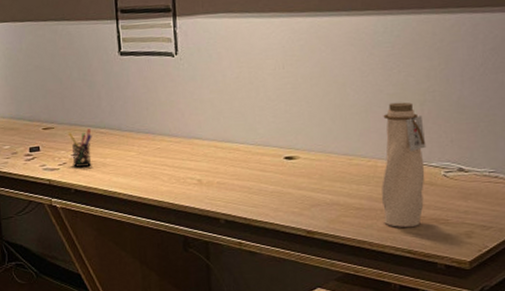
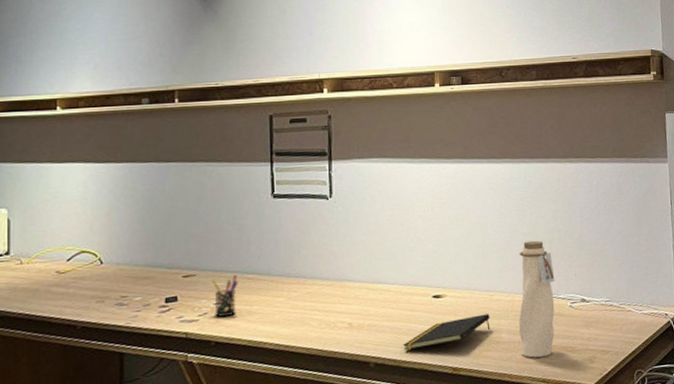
notepad: none [254,178,349,210] -> present [403,314,491,351]

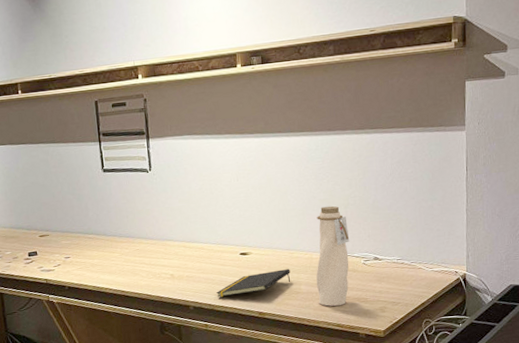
pen holder: present [212,275,238,317] -> none [62,235,82,268]

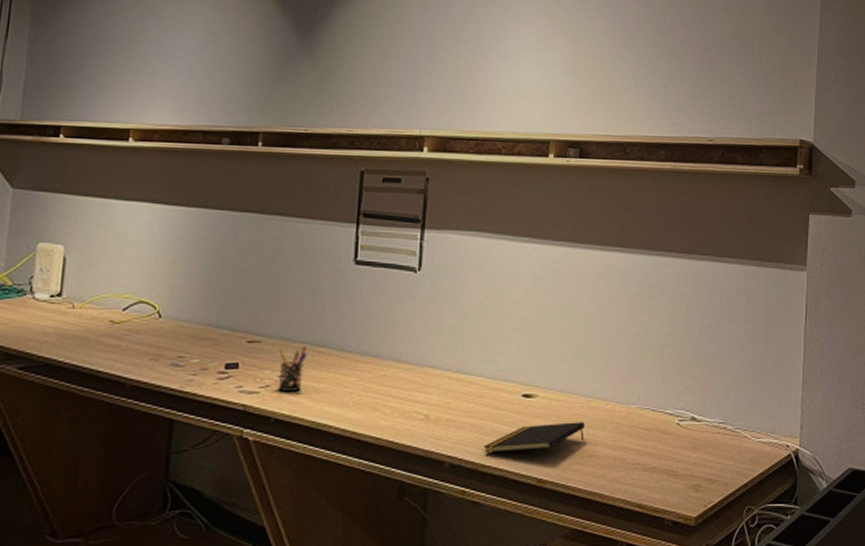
pen holder: none [62,235,82,268] -> present [278,346,307,391]
water bottle: present [316,205,350,306] -> none [616,344,664,478]

